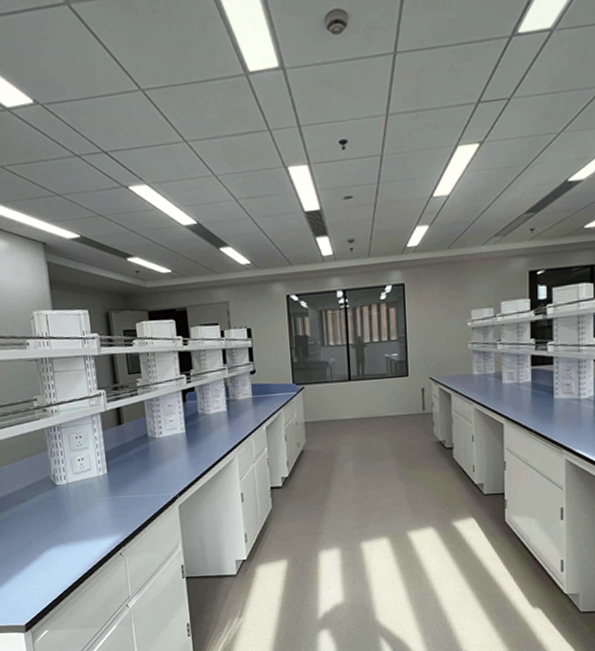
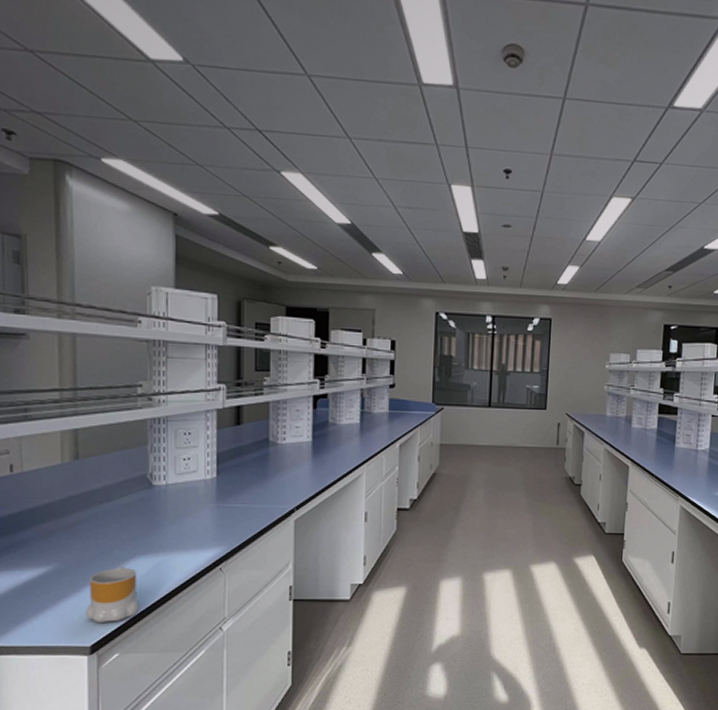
mug: none [17,557,59,605] -> present [86,567,139,622]

